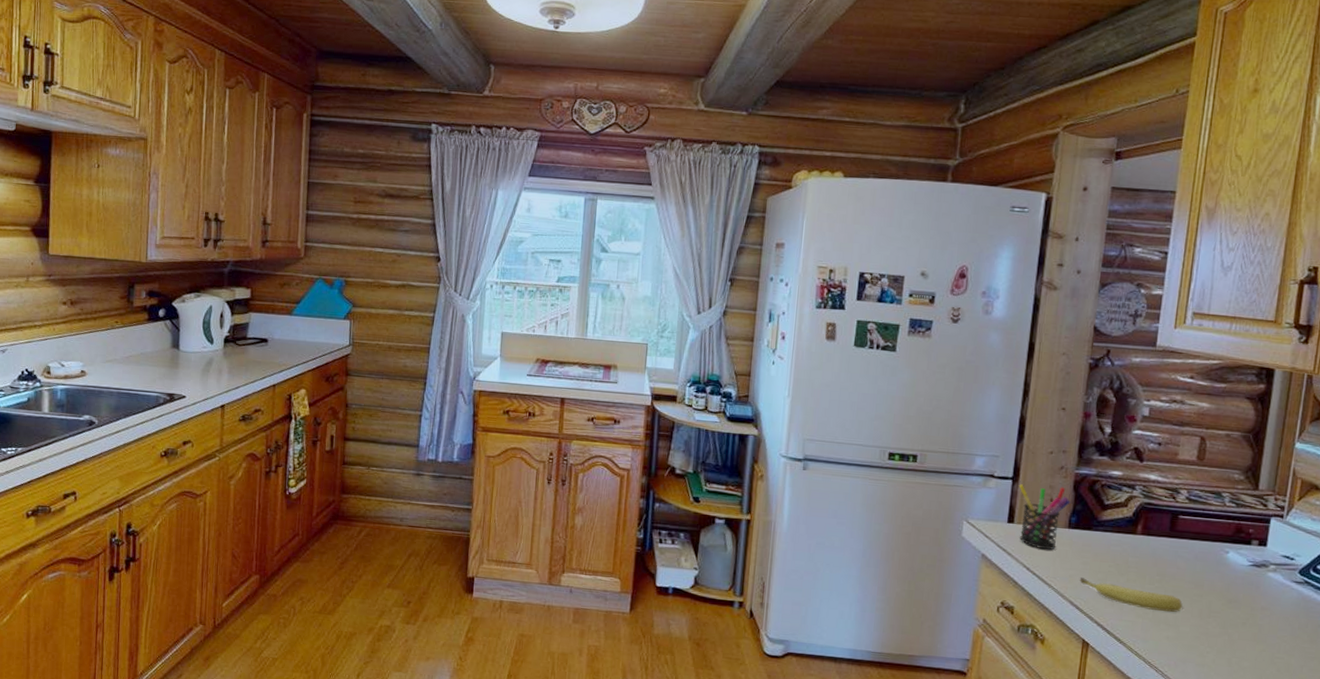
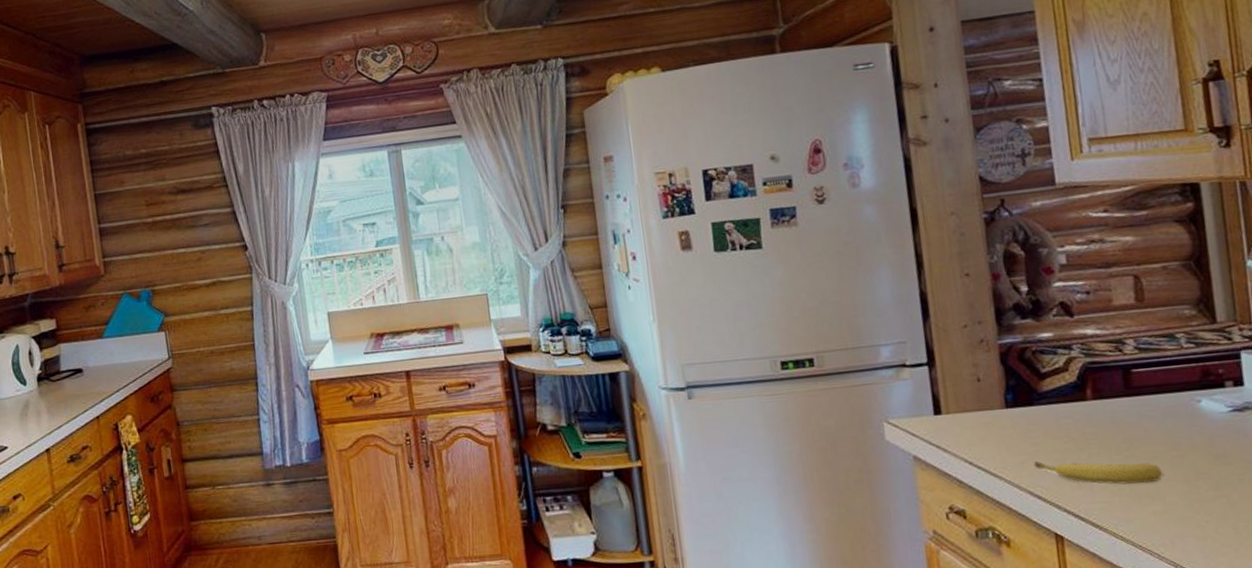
pen holder: present [1018,484,1071,550] -> none [936,362,1001,438]

